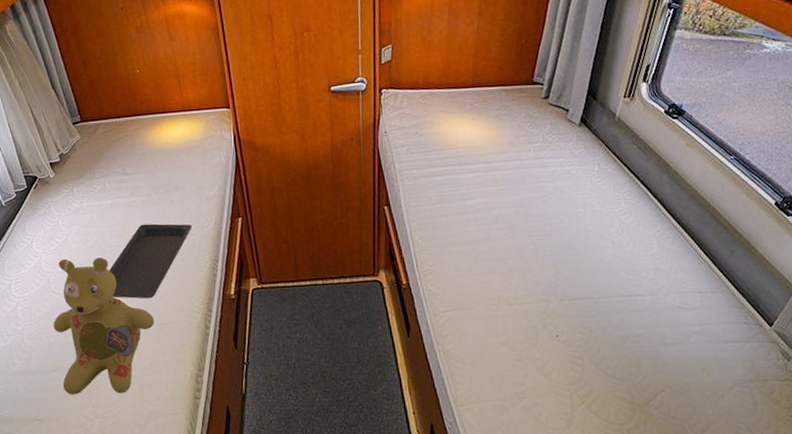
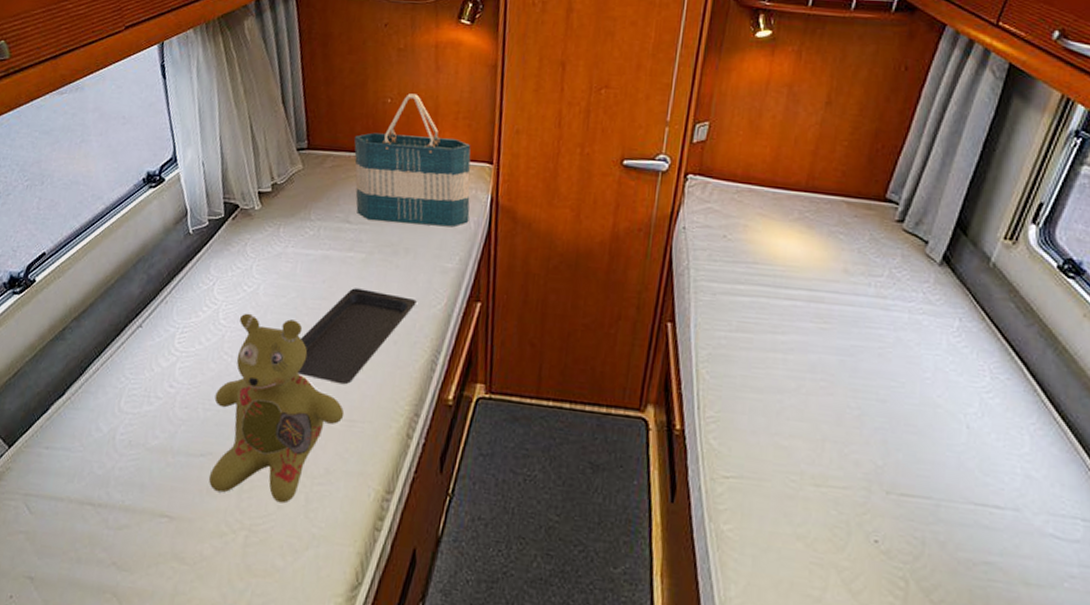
tote bag: none [116,62,220,170] -> present [354,93,471,227]

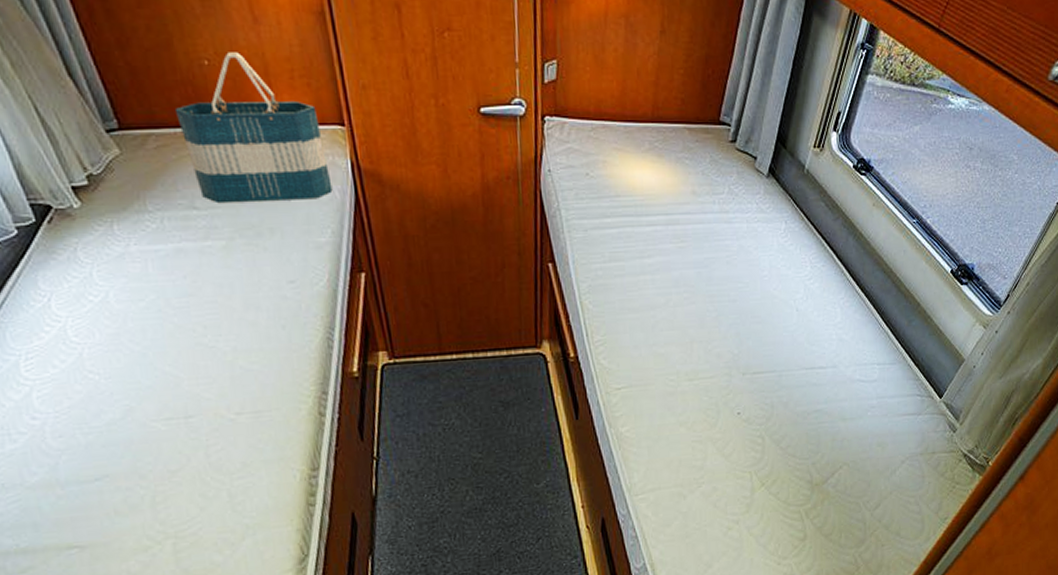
stuffed bear: present [208,313,345,504] -> none [92,323,248,511]
serving tray: present [297,288,417,385] -> none [174,278,296,379]

